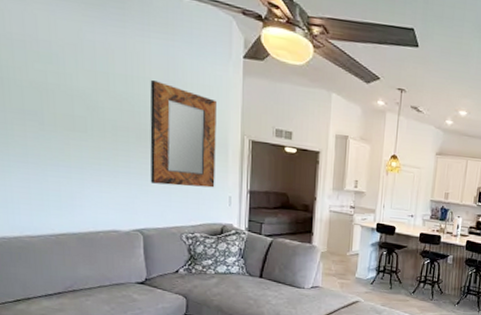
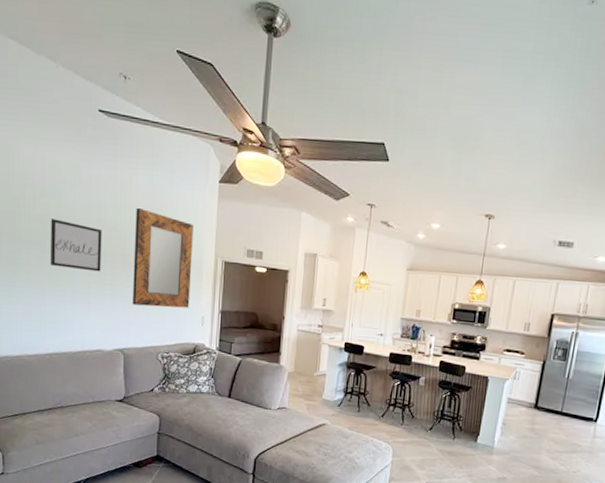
wall art: none [48,87,113,147] -> present [50,219,102,272]

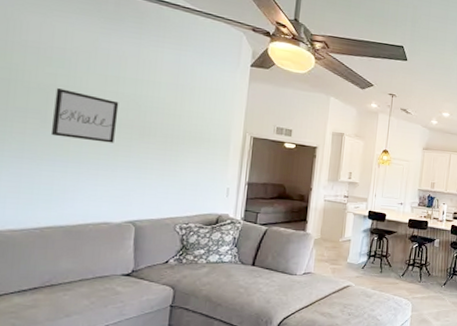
home mirror: present [132,208,193,308] -> none [148,84,222,180]

